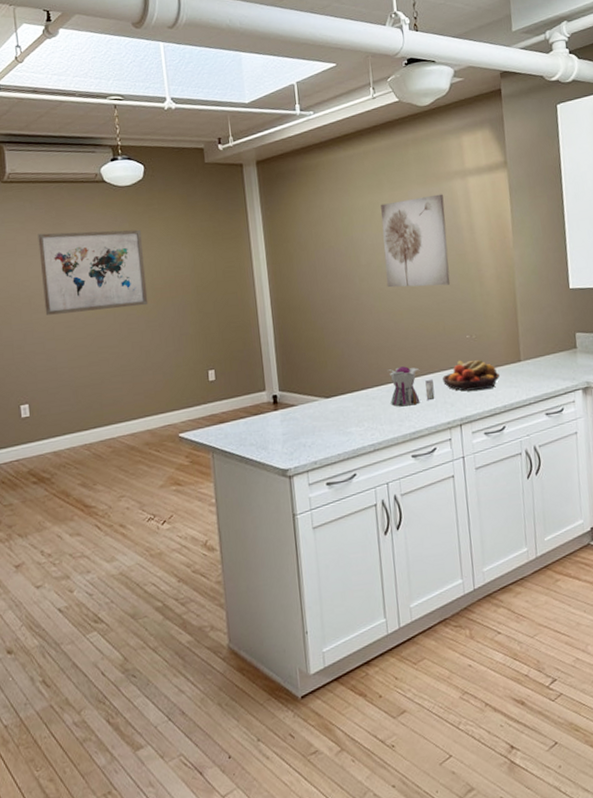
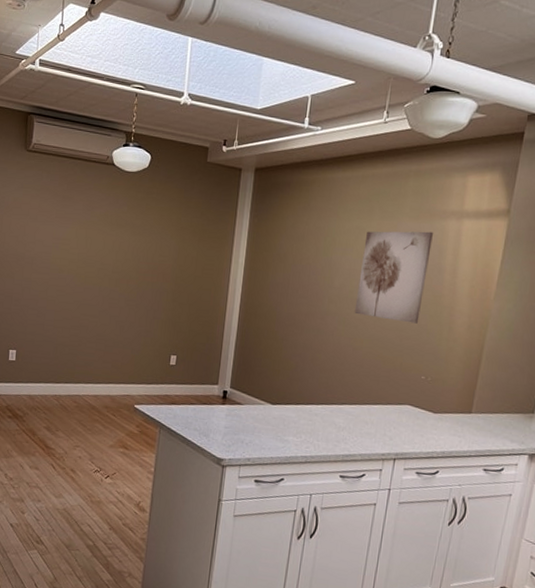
wall art: present [38,229,148,316] -> none [43,203,138,285]
teapot: present [388,366,435,407] -> none [331,391,378,430]
fruit bowl: present [443,360,500,391] -> none [387,399,446,433]

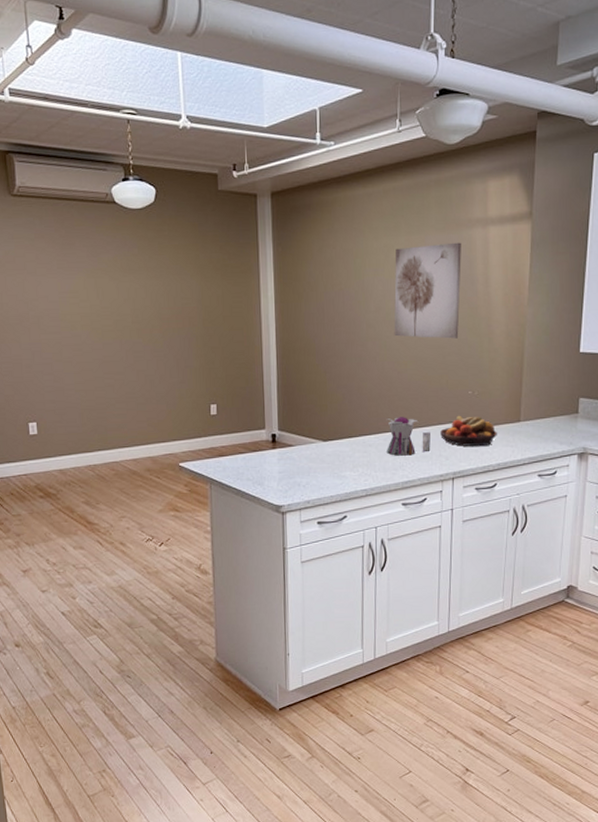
teapot: none [331,391,378,430] -> present [387,417,431,456]
fruit bowl: none [387,399,446,433] -> present [440,416,497,447]

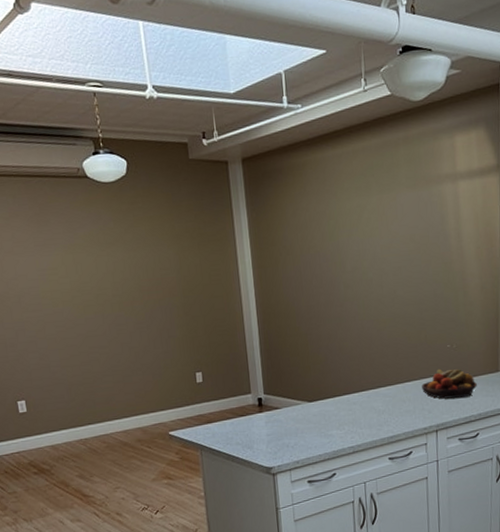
teapot: present [387,417,431,456] -> none [369,373,414,412]
wall art: present [394,242,461,339] -> none [368,198,435,295]

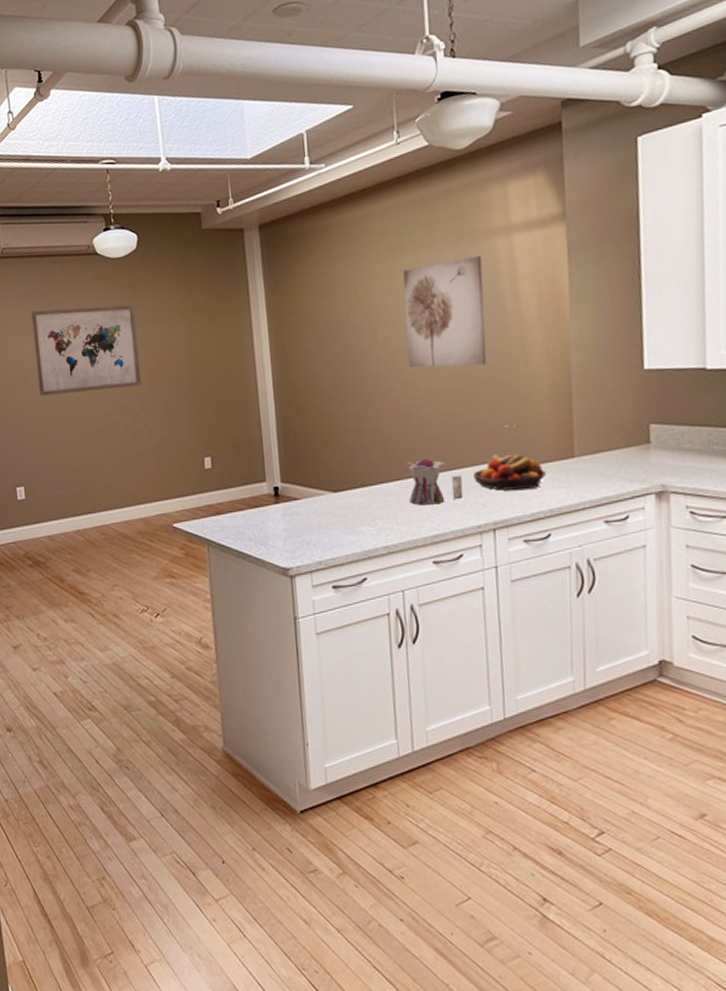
wall art: none [23,229,136,315] -> present [31,305,142,396]
wall art: none [368,198,435,295] -> present [403,255,487,368]
teapot: none [369,373,414,412] -> present [407,459,463,506]

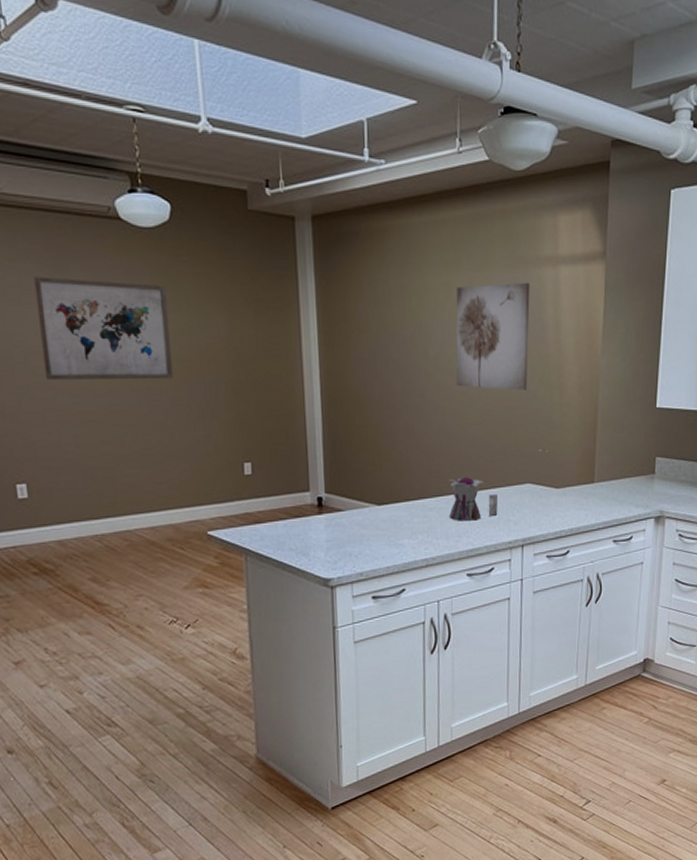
fruit bowl: present [473,454,546,491] -> none [508,477,570,511]

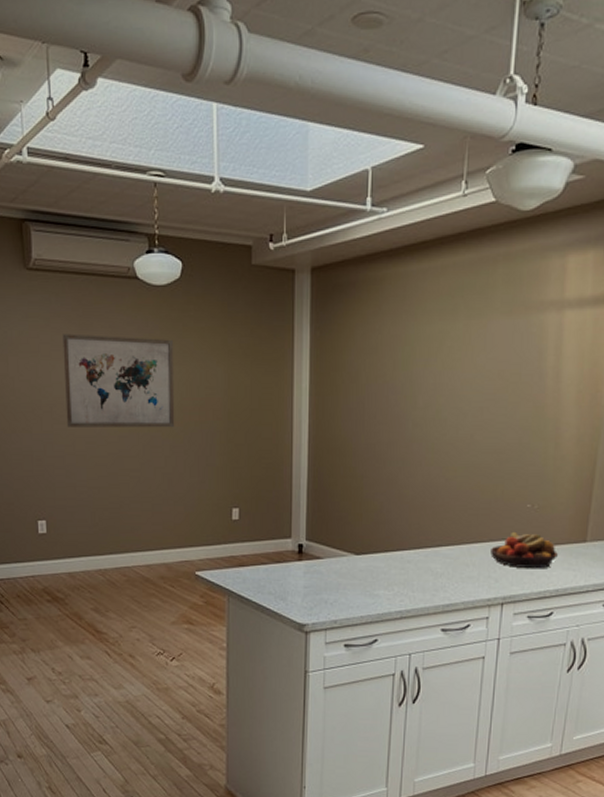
teapot: present [449,477,498,521] -> none [427,531,479,575]
wall art: present [455,282,530,391] -> none [444,329,530,442]
fruit bowl: none [508,477,570,511] -> present [491,533,558,569]

